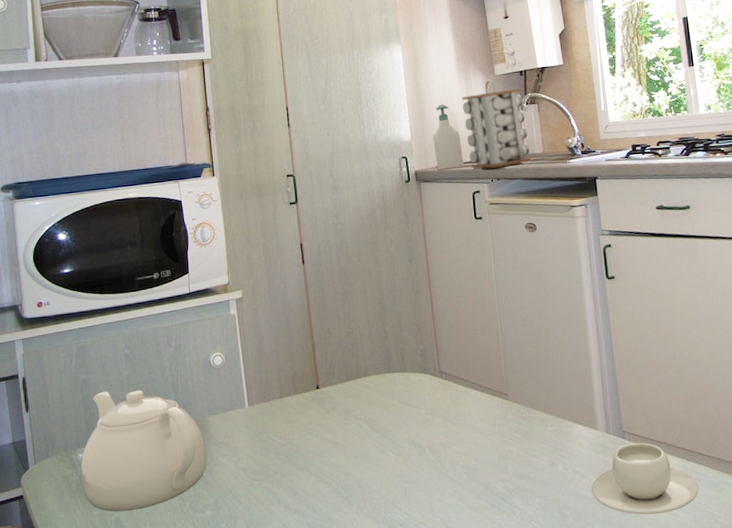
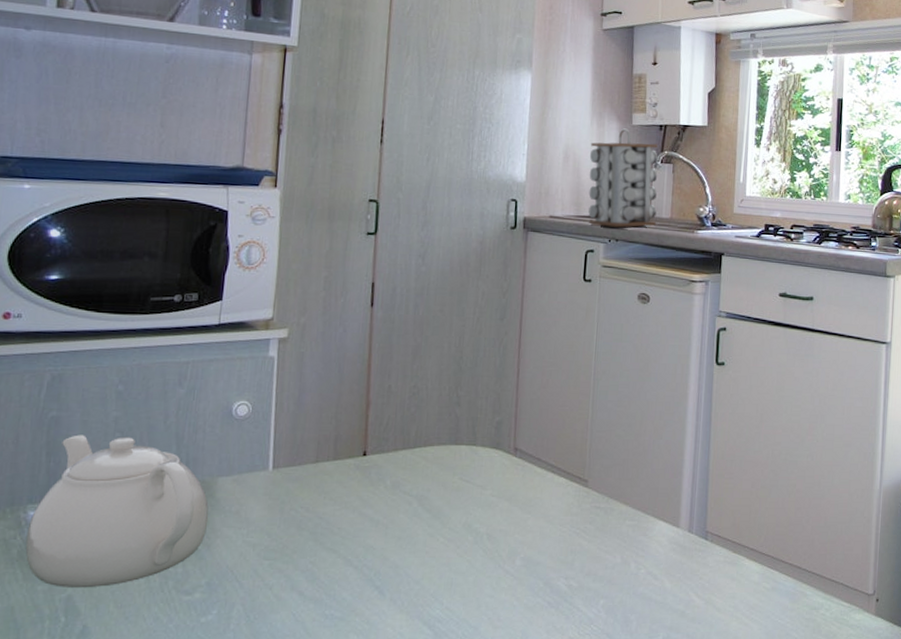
soap bottle: present [432,104,464,171] -> none [549,147,582,222]
teacup: present [591,442,698,515] -> none [662,545,775,624]

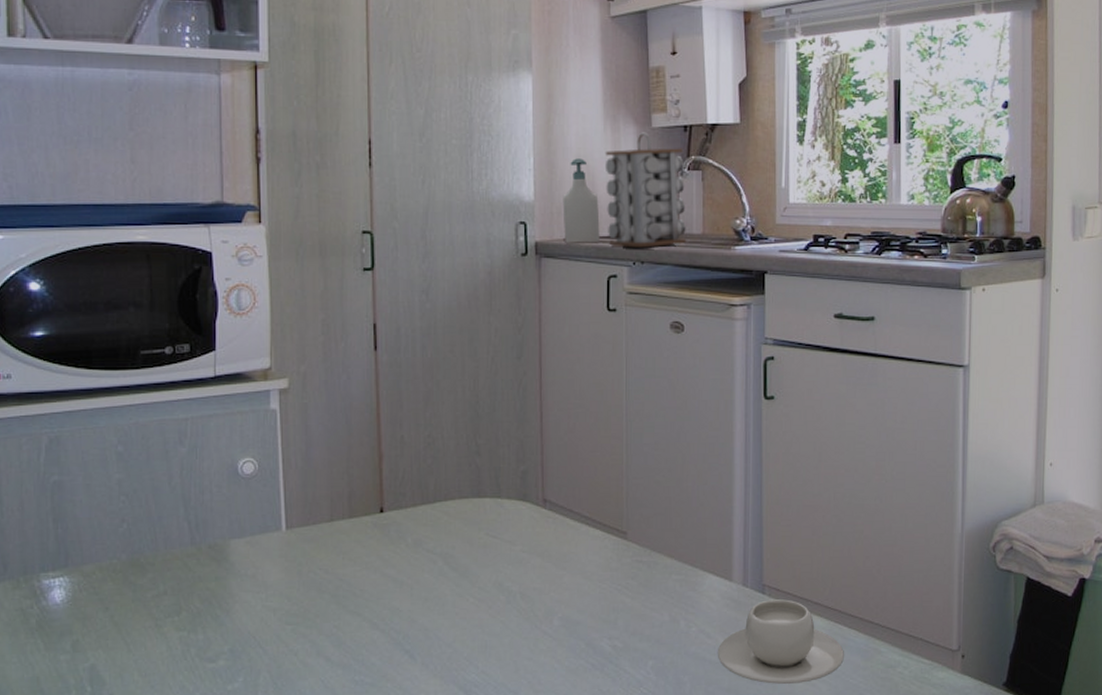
teapot: present [25,434,209,588] -> none [43,499,225,657]
soap bottle: none [549,147,582,222] -> present [562,158,600,244]
teacup: none [662,545,775,624] -> present [717,599,844,685]

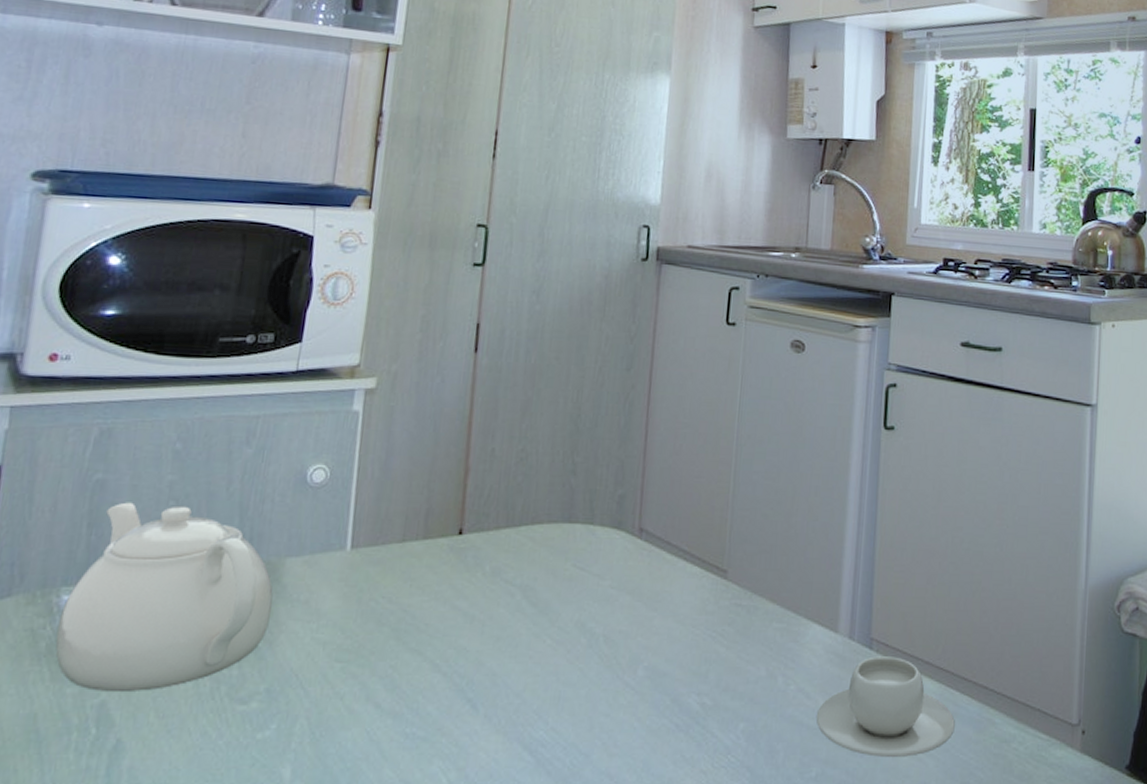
teapot: none [43,499,225,657] -> present [55,502,273,693]
soap bottle: present [562,158,600,244] -> none [687,164,727,253]
spice rack: present [604,132,687,249] -> none [733,142,817,262]

